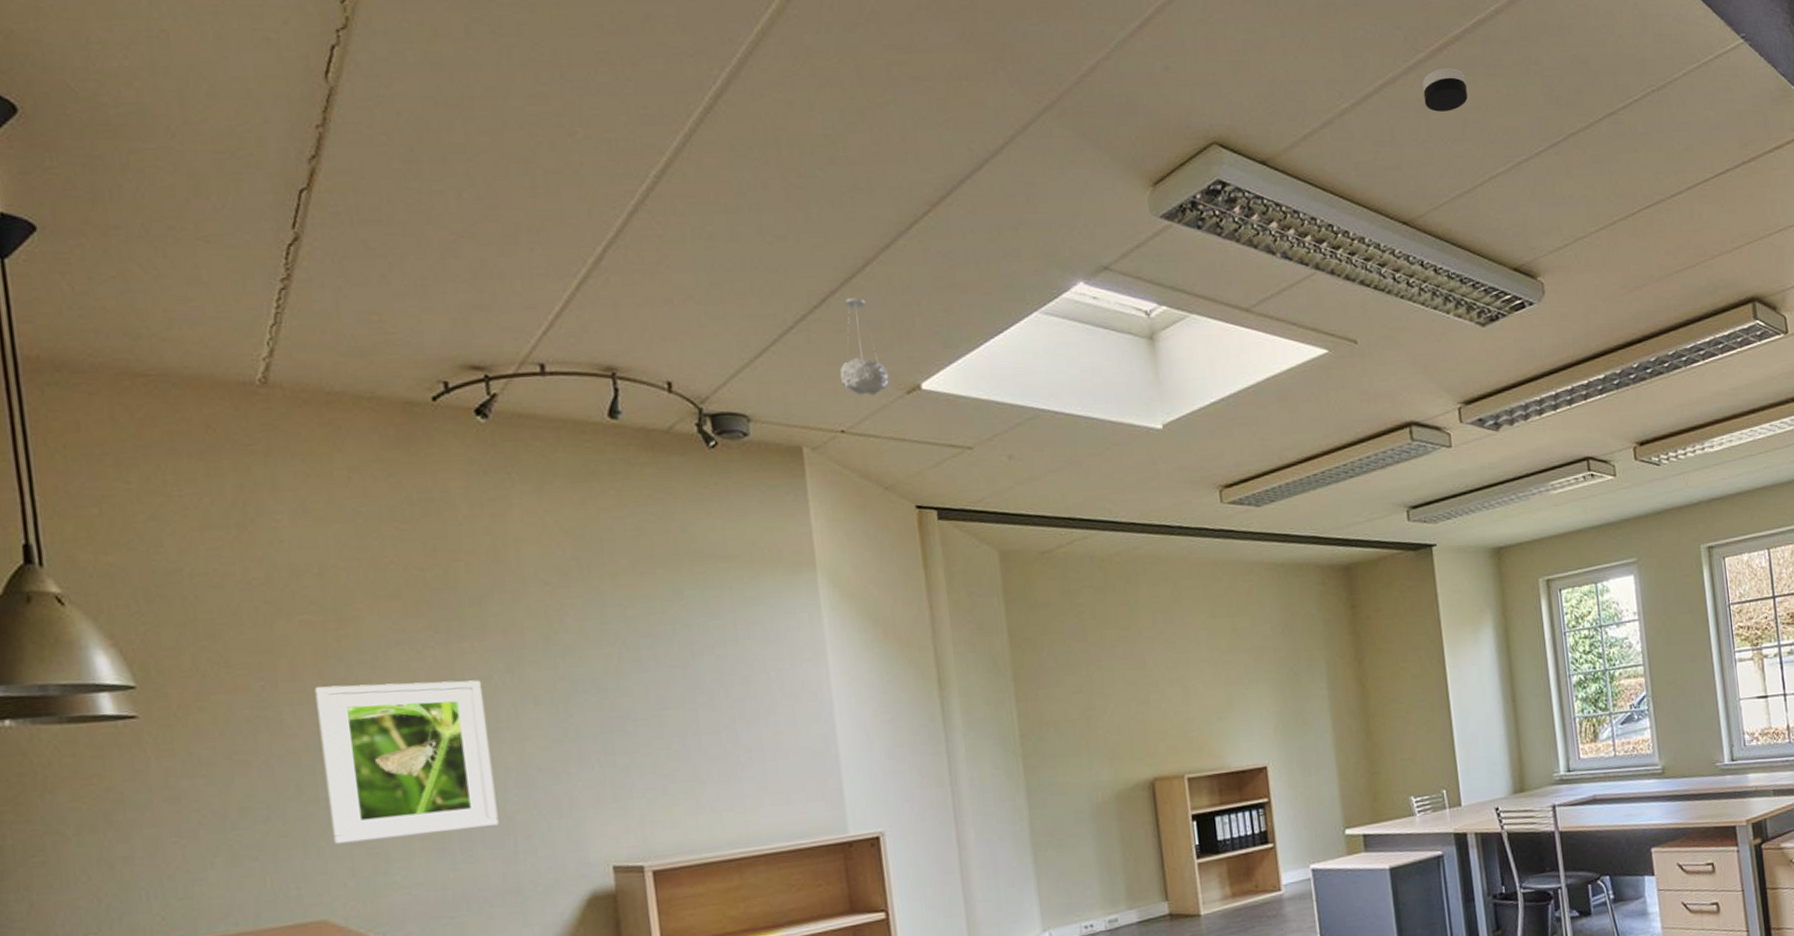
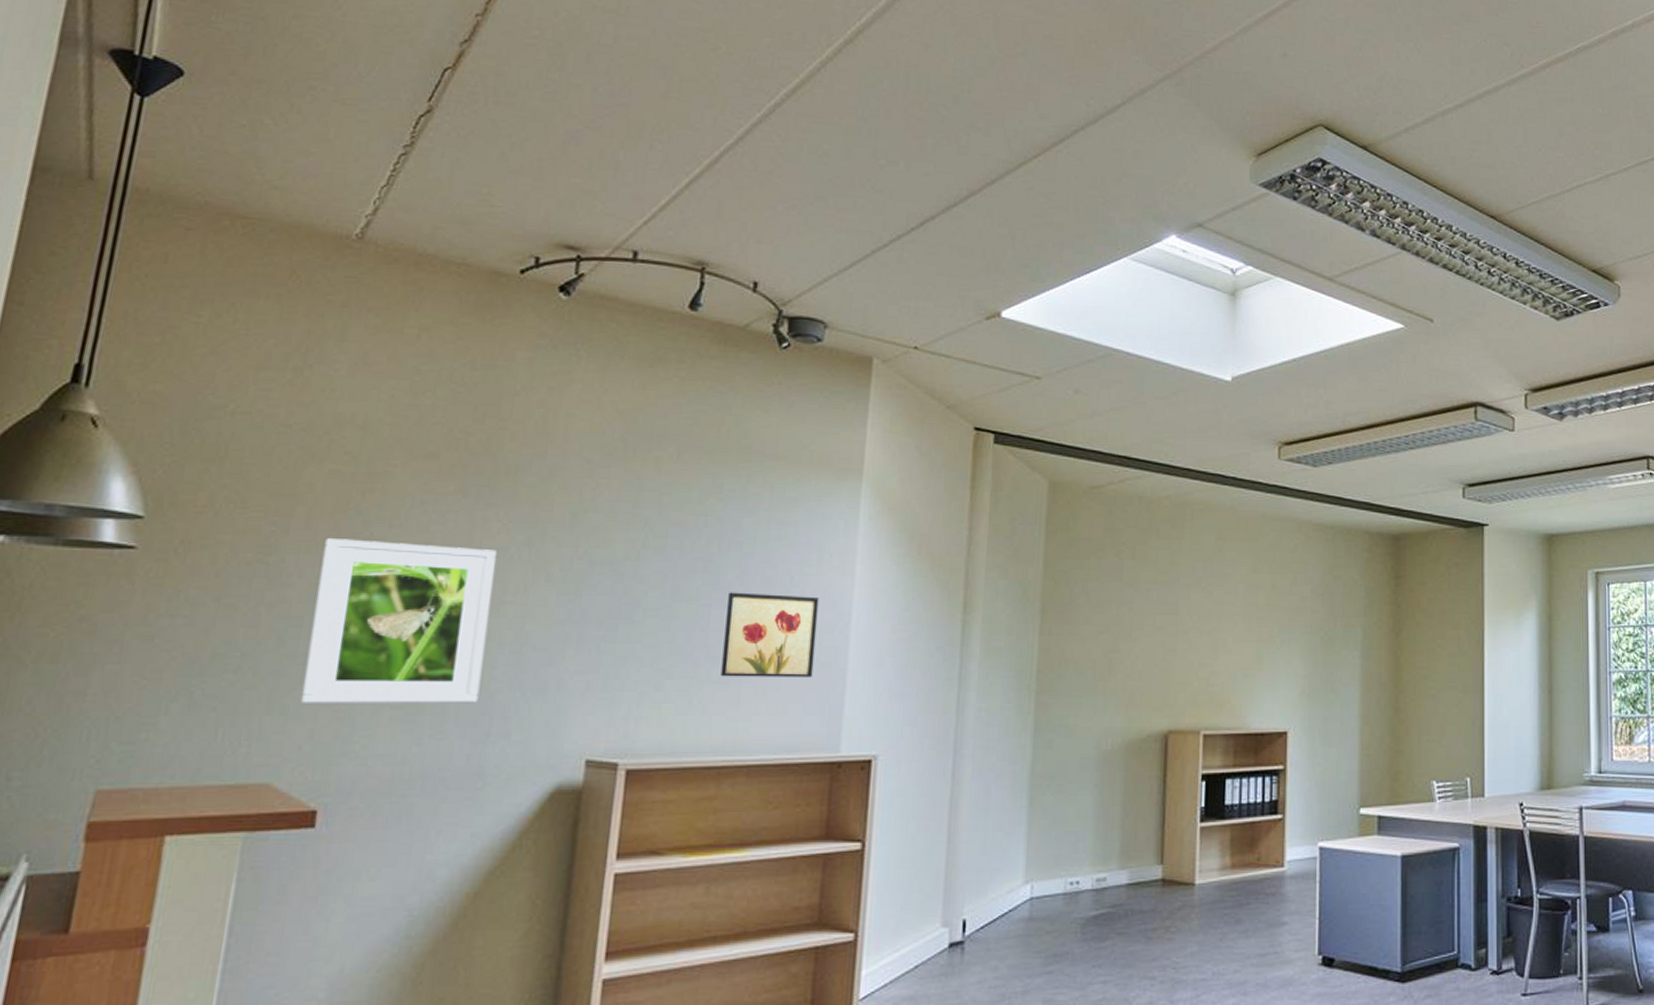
wall art: none [711,690,808,776] -> present [720,592,820,677]
pendant light: present [839,297,889,396] -> none [923,224,971,318]
smoke detector: present [1422,67,1468,112] -> none [1523,83,1565,122]

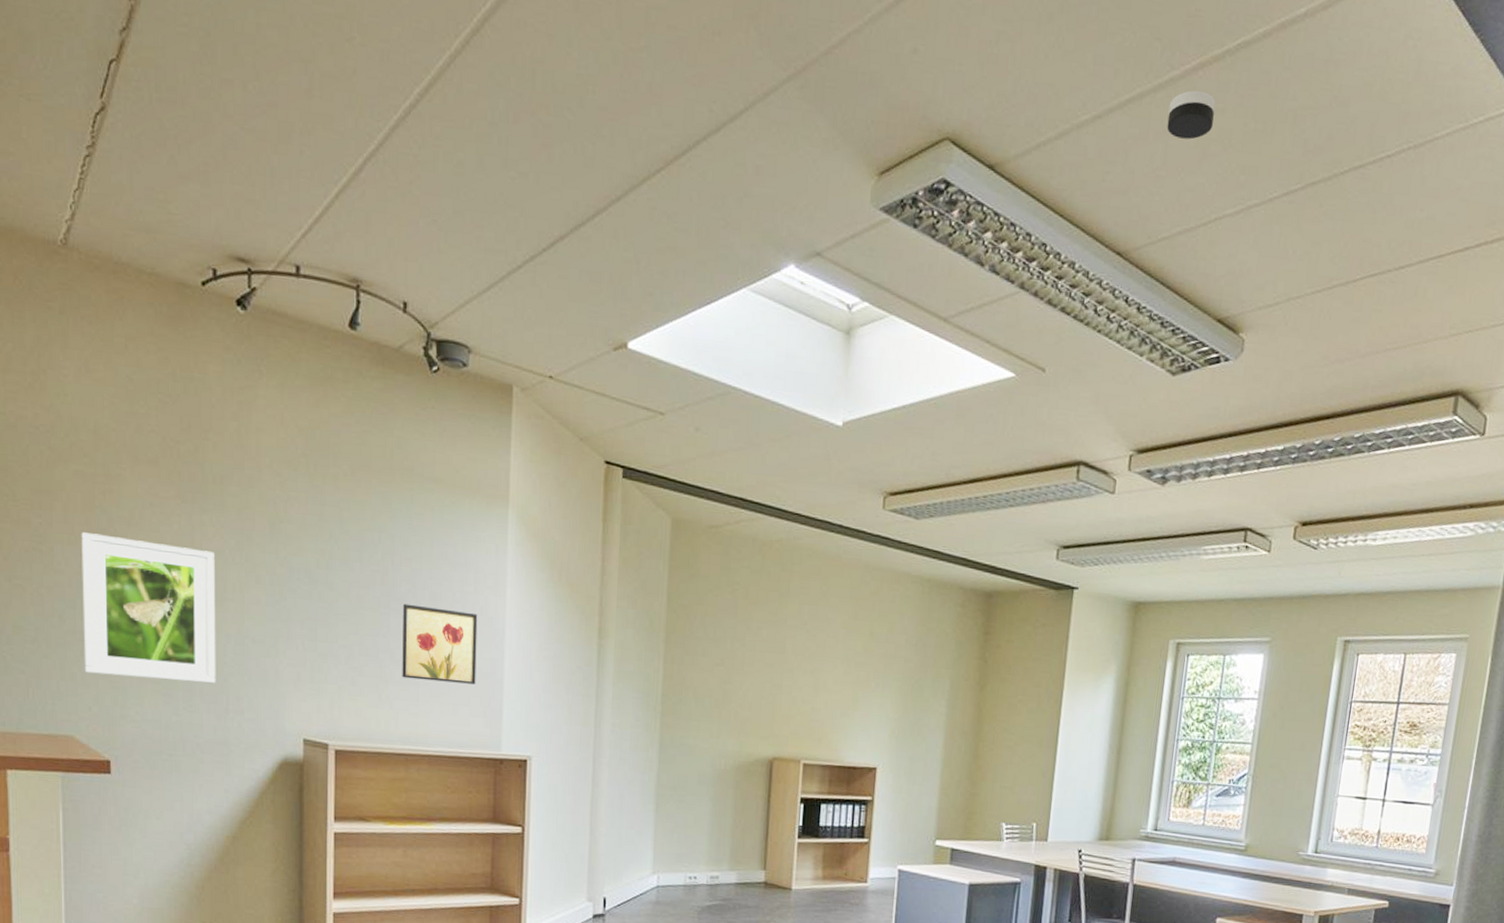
smoke detector: none [1523,83,1565,122] -> present [1167,90,1216,140]

